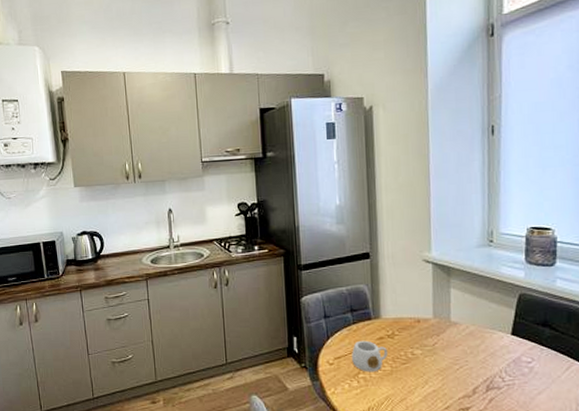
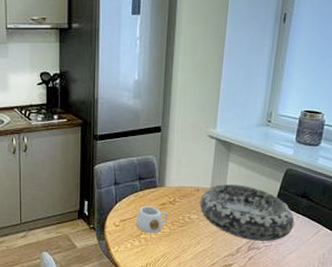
decorative bowl: none [422,313,539,379] -> present [200,184,295,241]

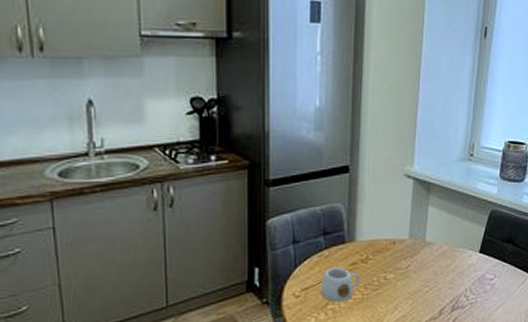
decorative bowl: present [200,184,295,241] -> none [396,232,500,299]

